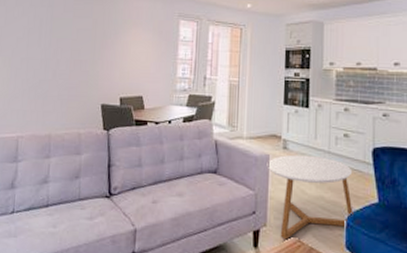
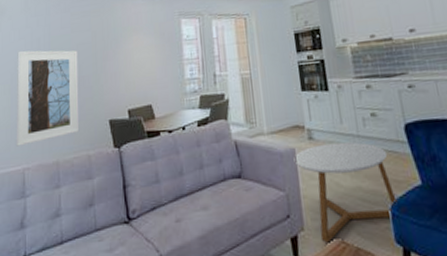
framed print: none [12,27,78,116] -> present [16,50,79,147]

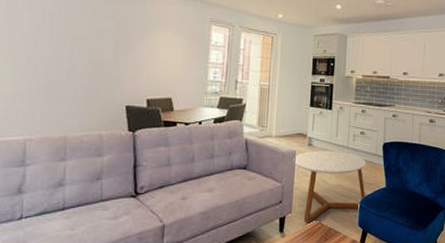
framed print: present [16,50,79,147] -> none [17,22,98,118]

